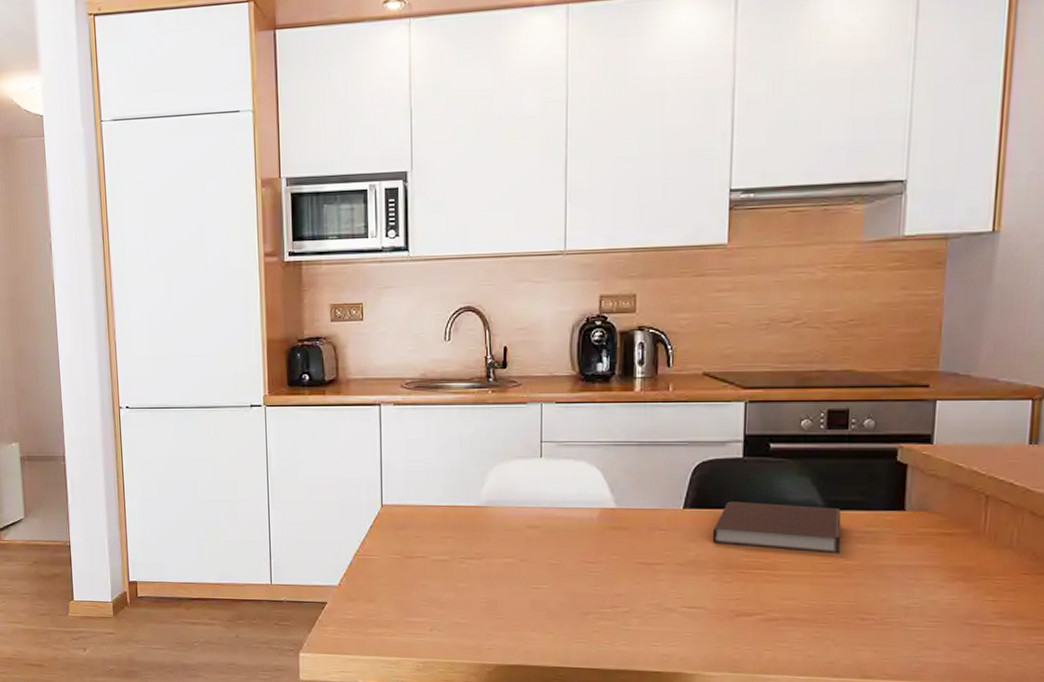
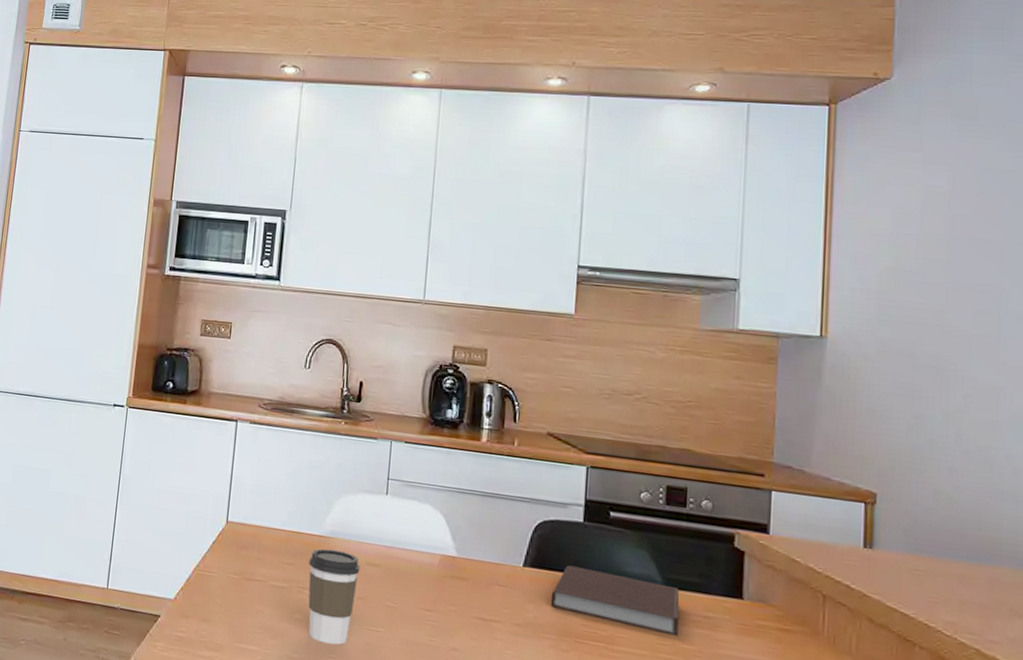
coffee cup: none [468,518,520,607] -> present [308,548,360,645]

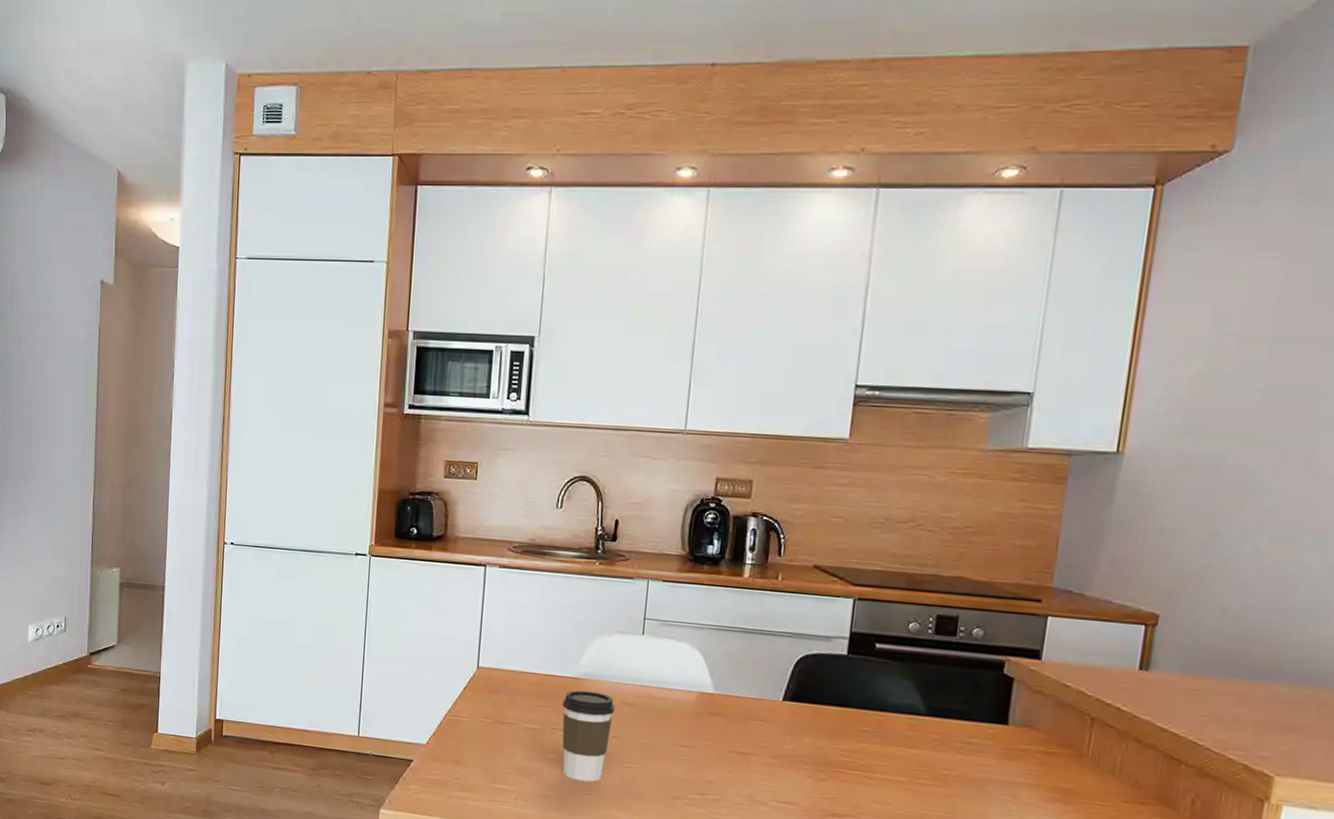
notebook: present [550,565,680,637] -> none [809,697,943,763]

